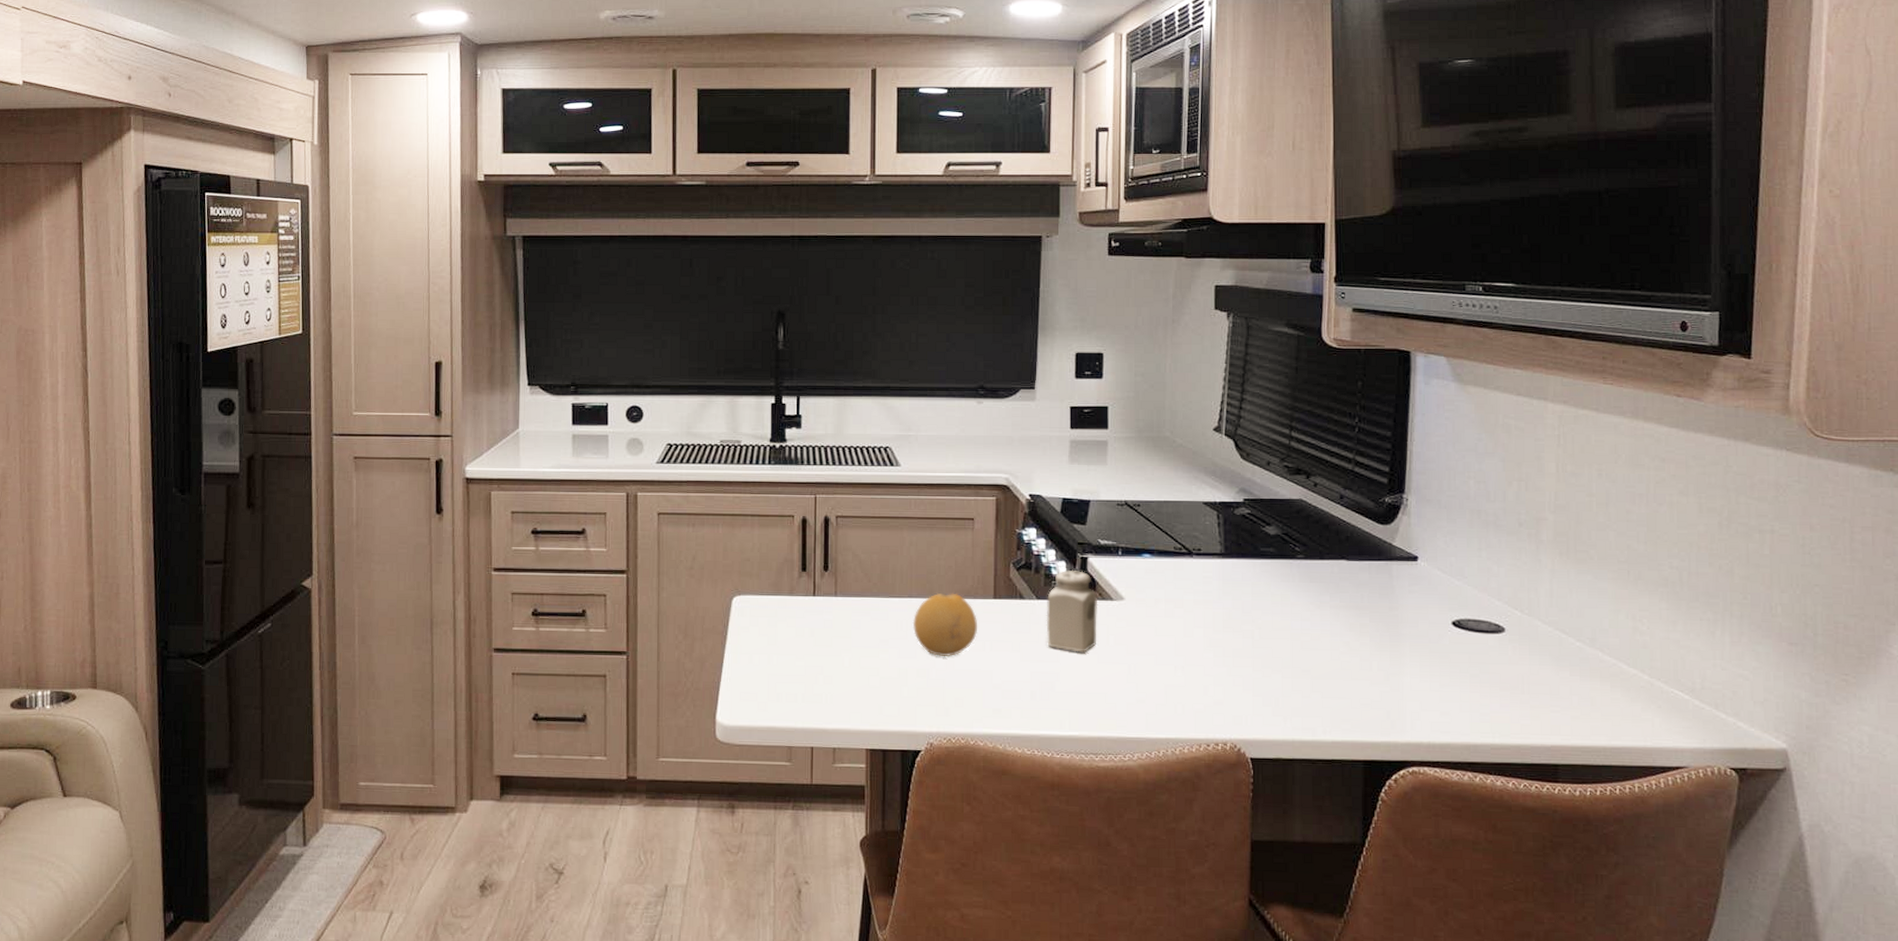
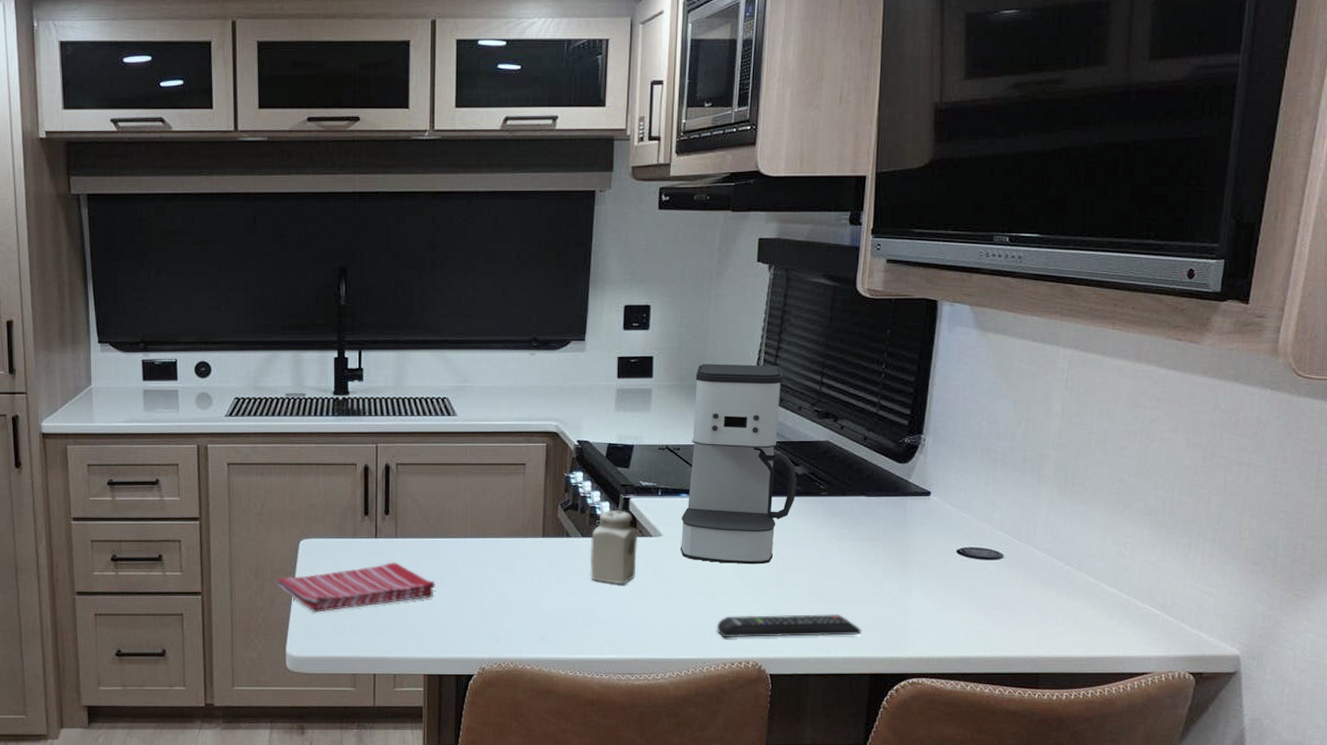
dish towel: none [707,623,878,678] -> present [276,562,435,613]
fruit: present [912,593,977,657] -> none [467,532,527,591]
coffee maker: none [1145,415,1270,634] -> present [681,363,798,565]
remote control: none [1189,690,1351,716] -> present [717,613,861,638]

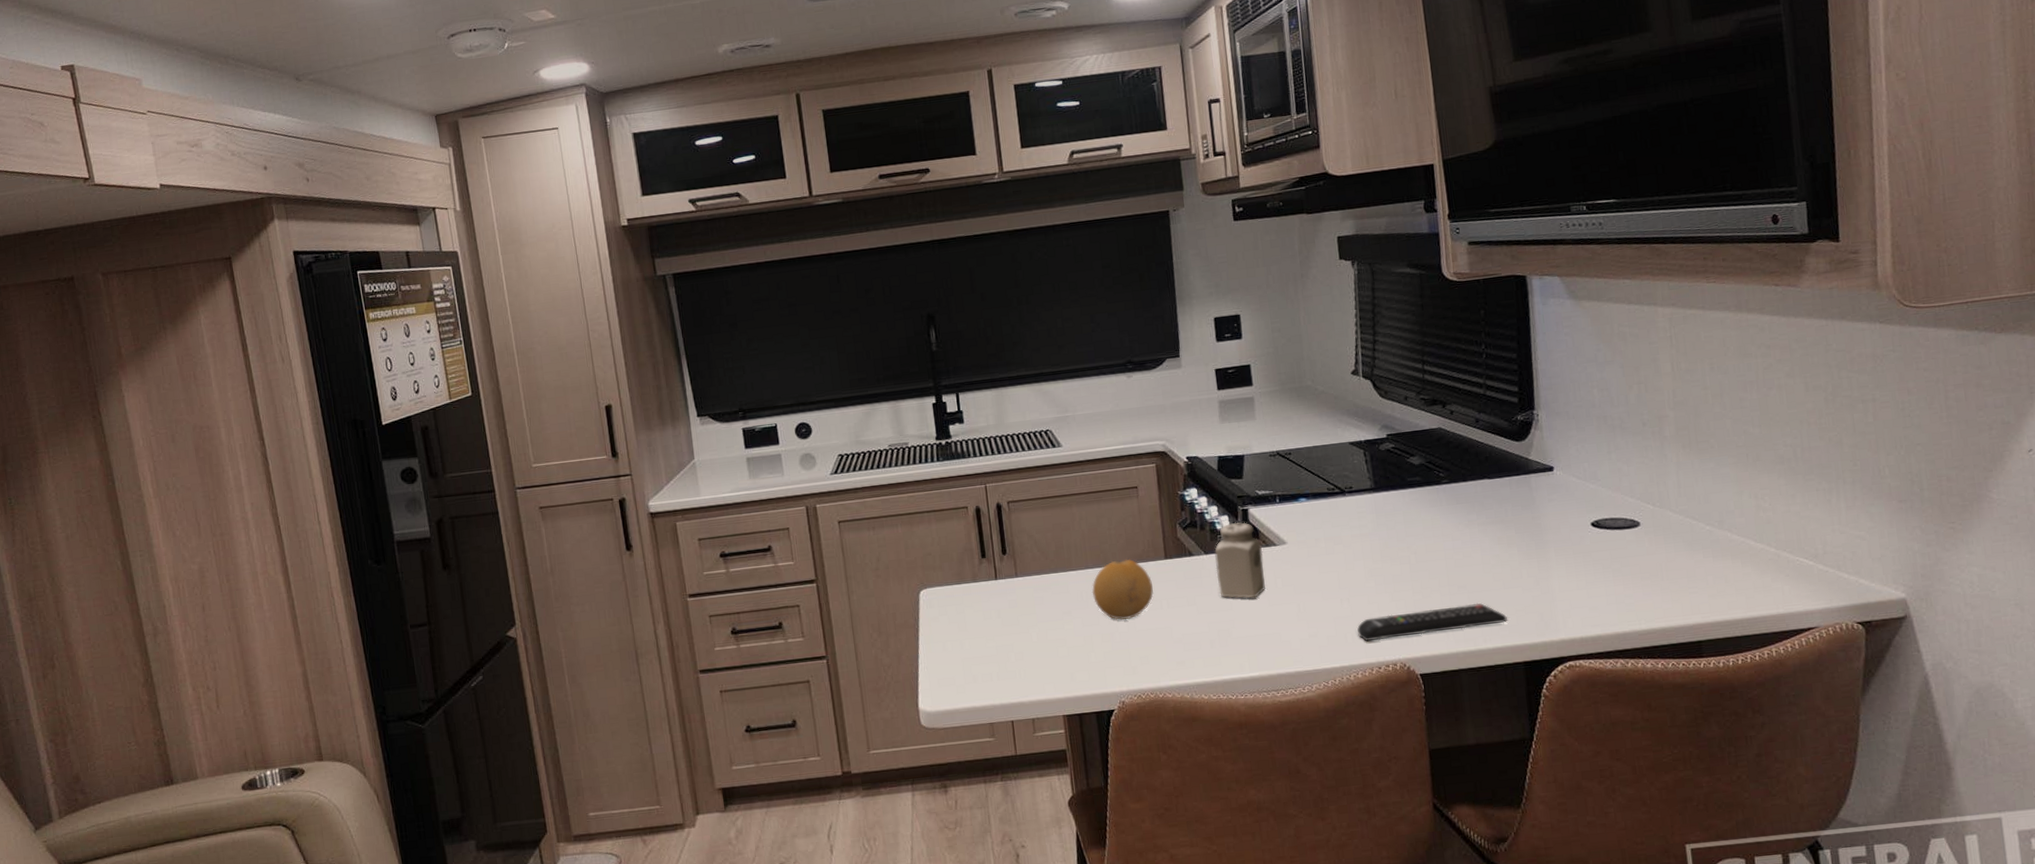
dish towel: present [276,562,435,613] -> none [900,602,1063,665]
fruit: none [467,532,527,591] -> present [1092,559,1153,620]
coffee maker: present [681,363,798,565] -> none [1295,359,1416,565]

